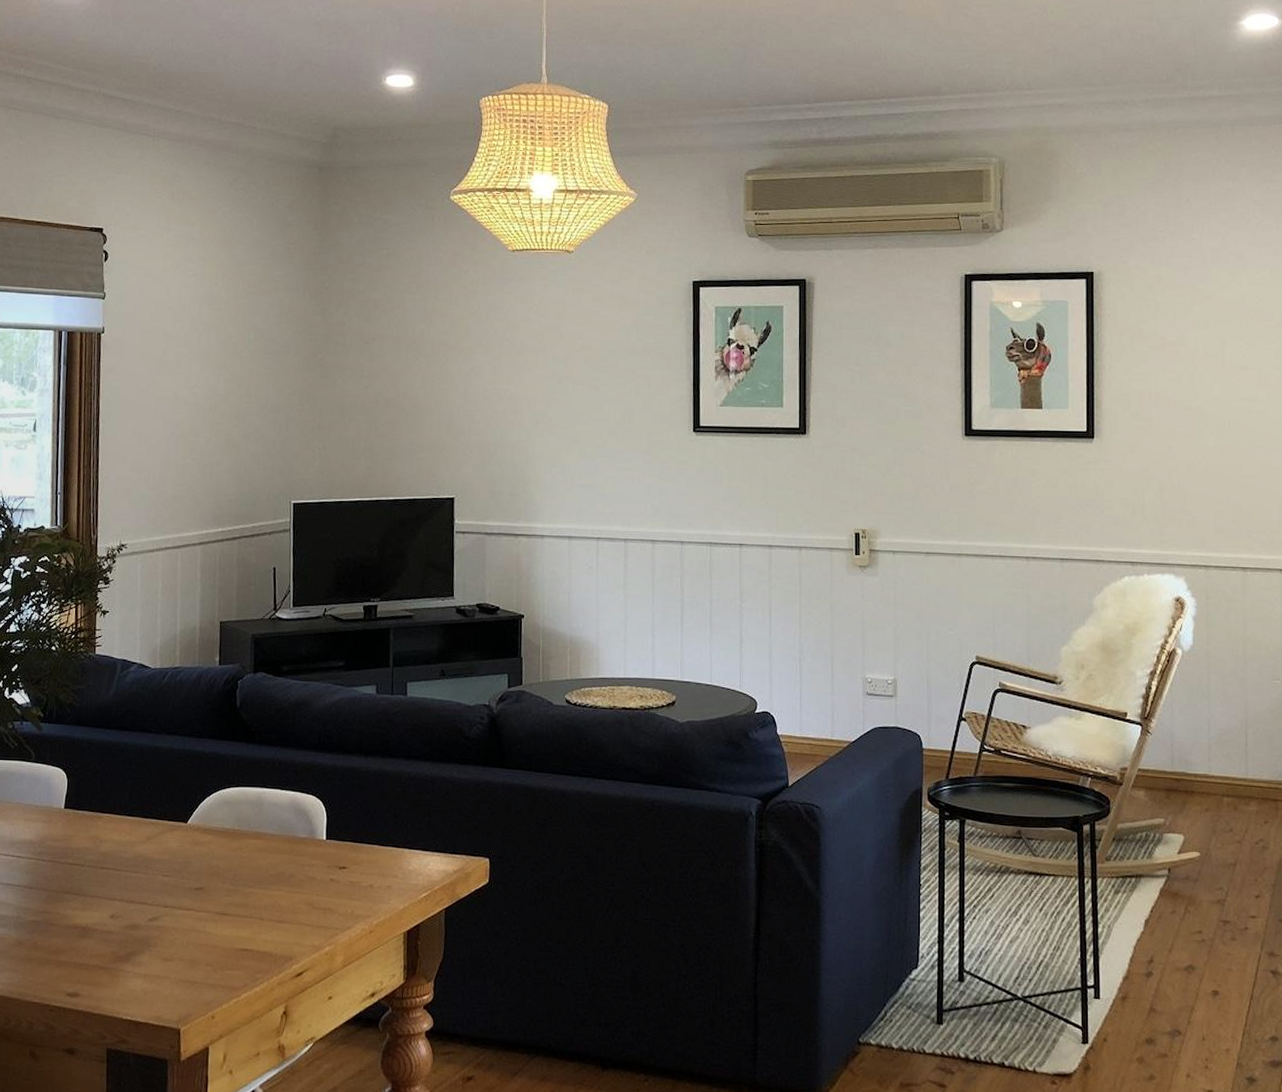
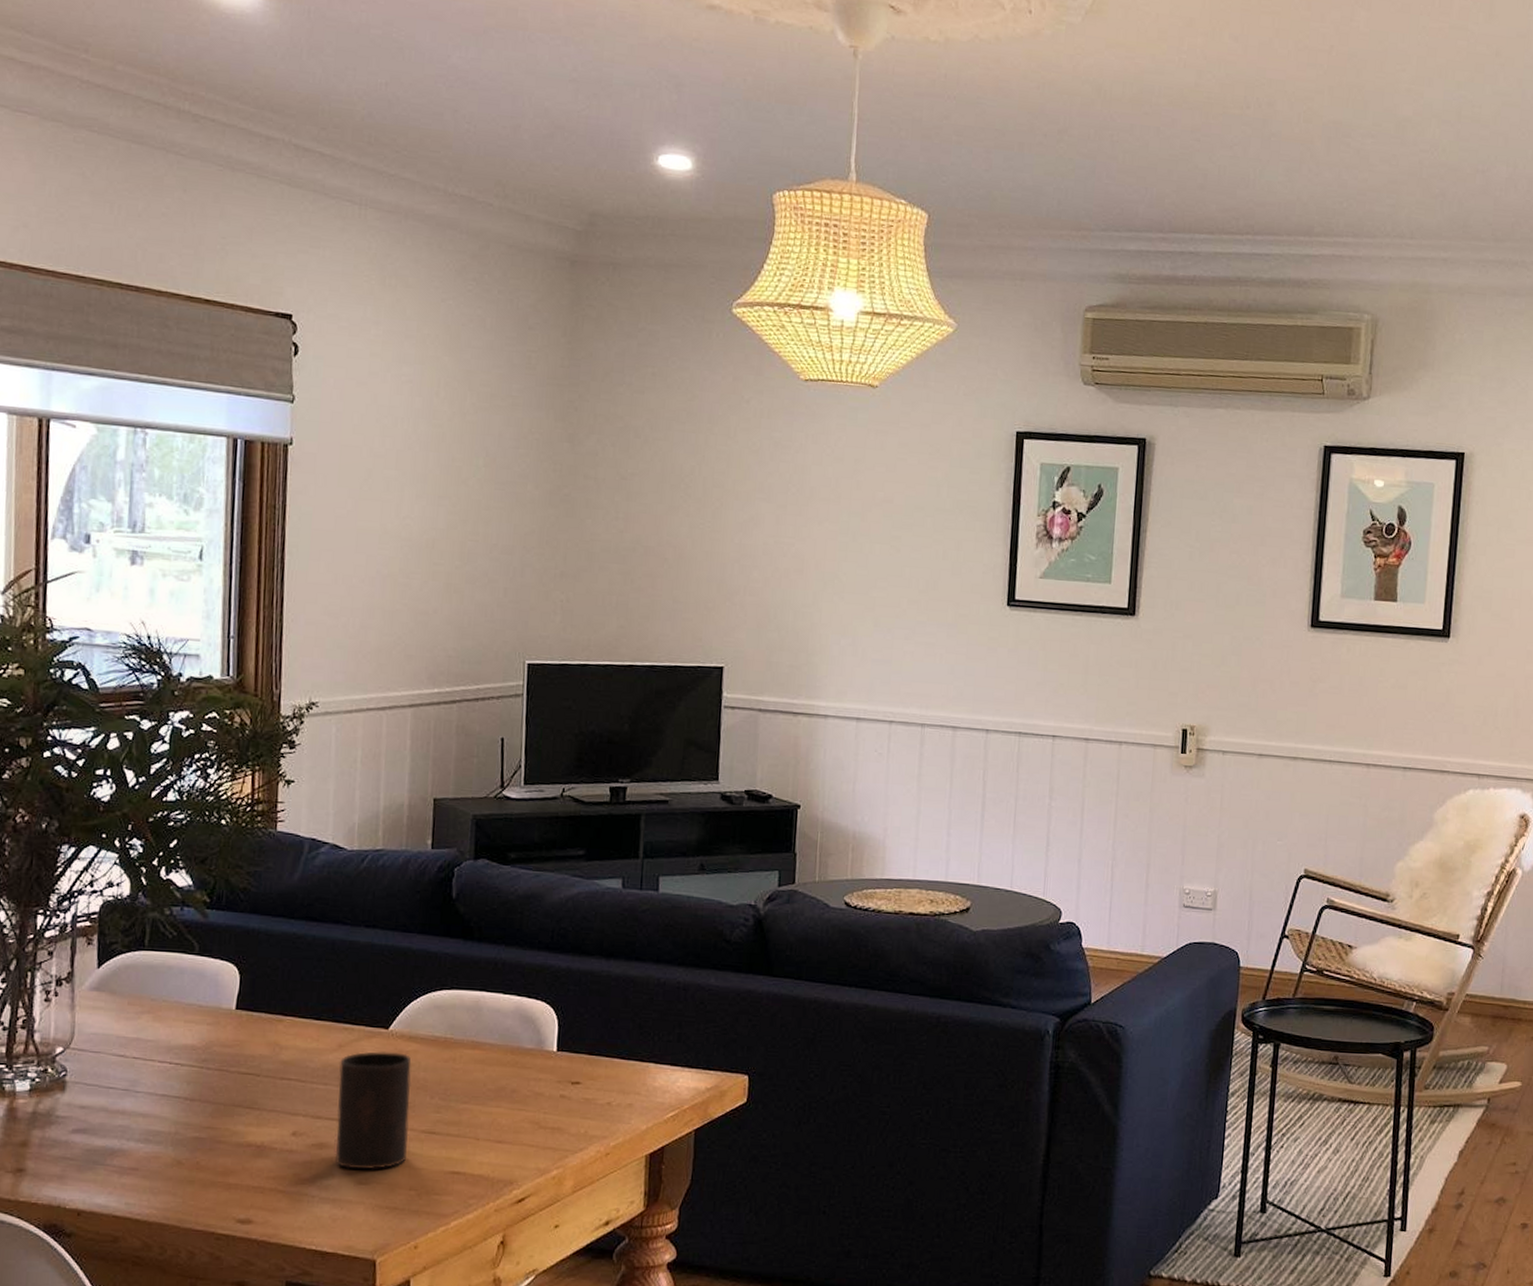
cup: none [145,843,207,948] -> present [335,1051,412,1170]

